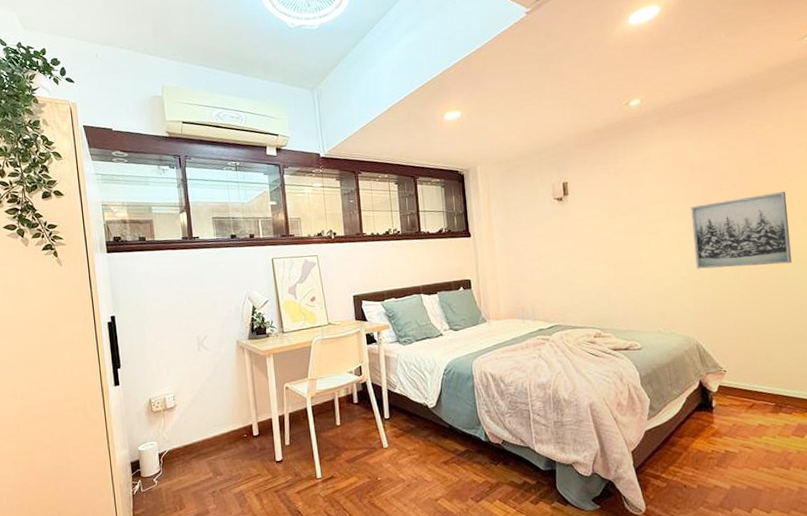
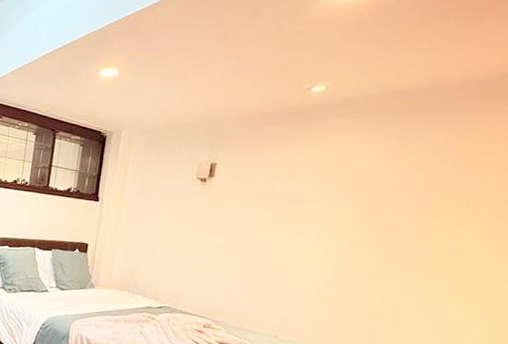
wall art: present [691,192,792,269] -> none [338,214,474,297]

